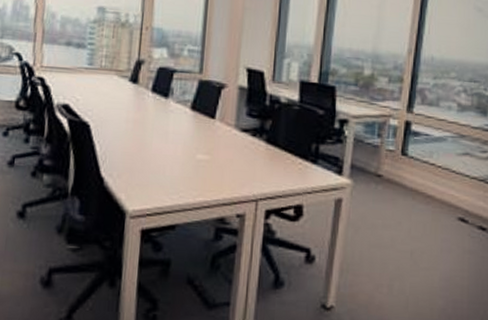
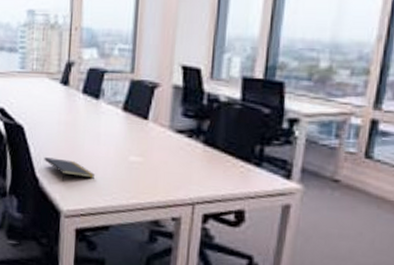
notepad: none [110,156,162,179] -> present [44,157,94,180]

